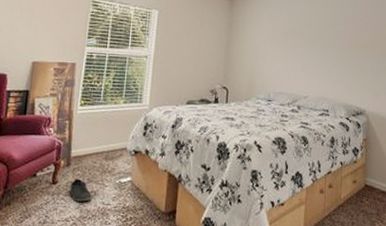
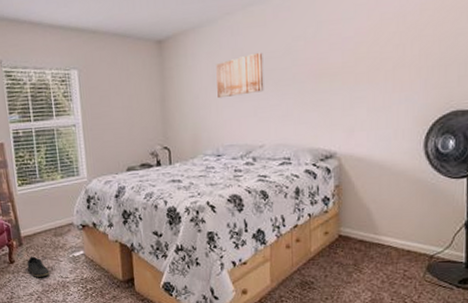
wall art: none [274,20,313,53] -> present [216,52,264,99]

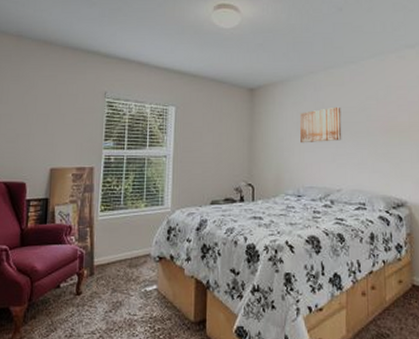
shoe: present [27,256,50,277] -> none [94,288,117,313]

